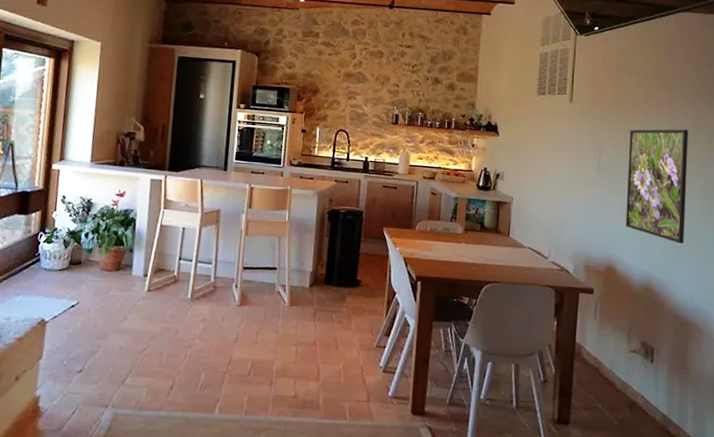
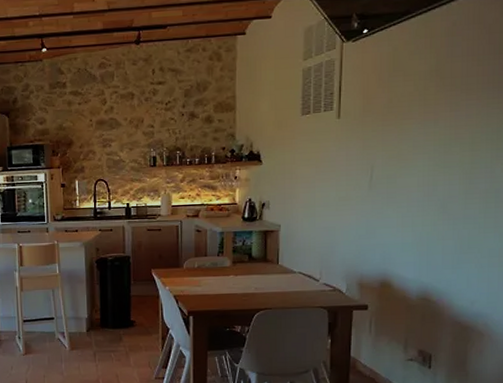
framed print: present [626,129,688,244] -> none [401,130,471,251]

